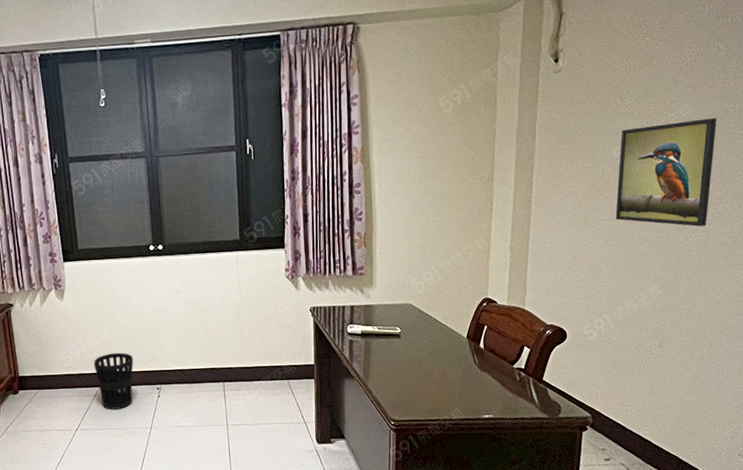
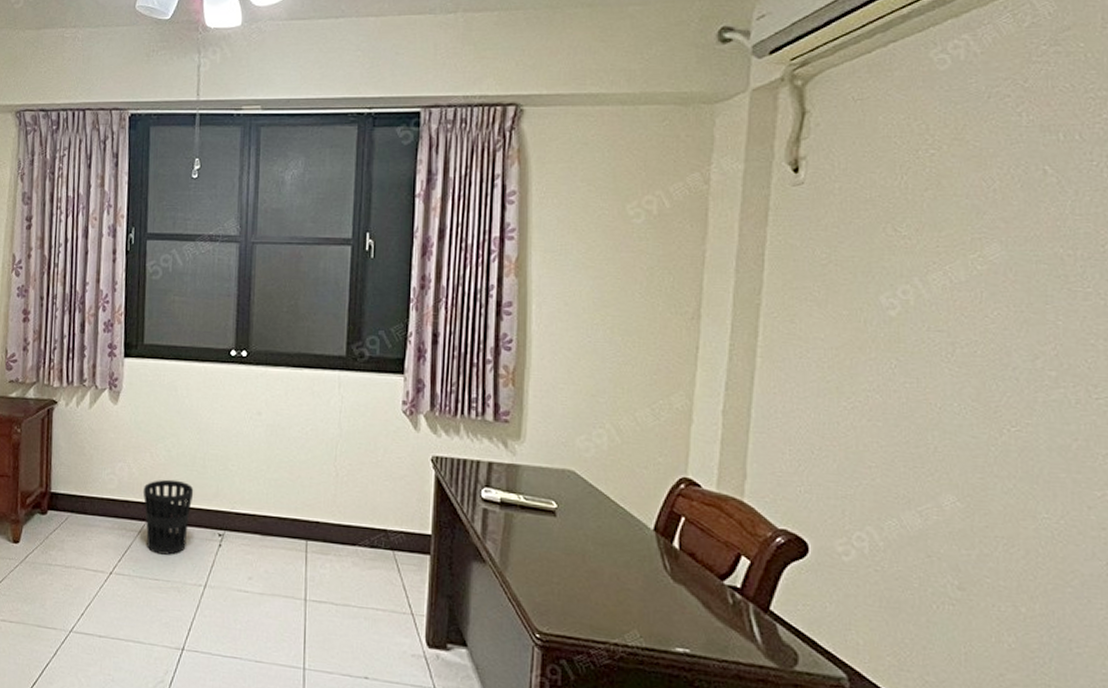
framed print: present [615,118,717,227] -> none [885,265,1047,418]

